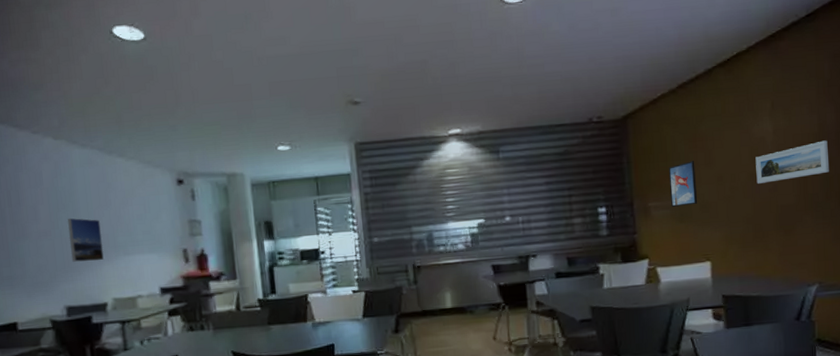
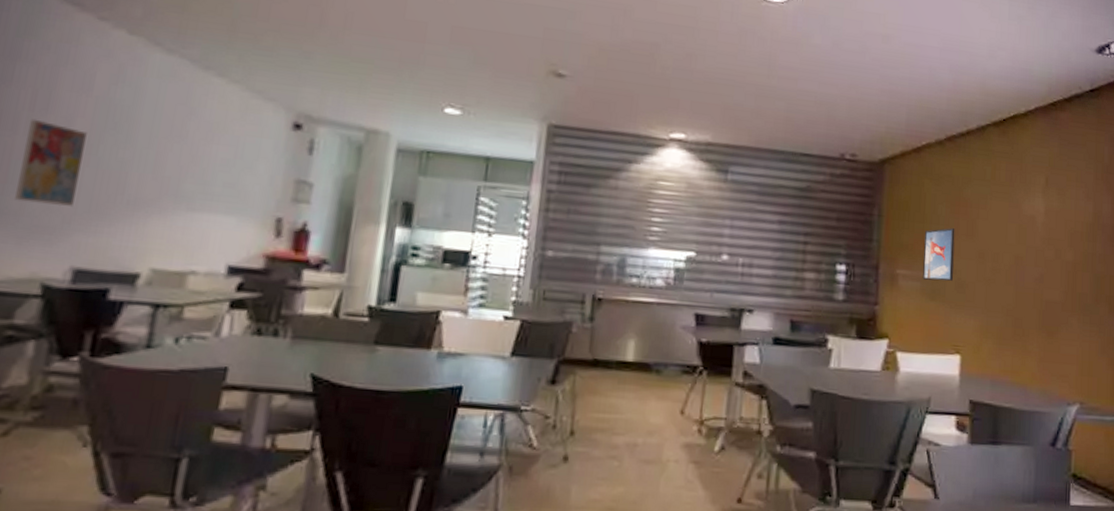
wall art: none [12,211,54,269] -> present [14,118,87,206]
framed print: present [68,218,104,262] -> none [104,143,164,211]
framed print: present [755,140,830,184] -> none [1021,233,1102,272]

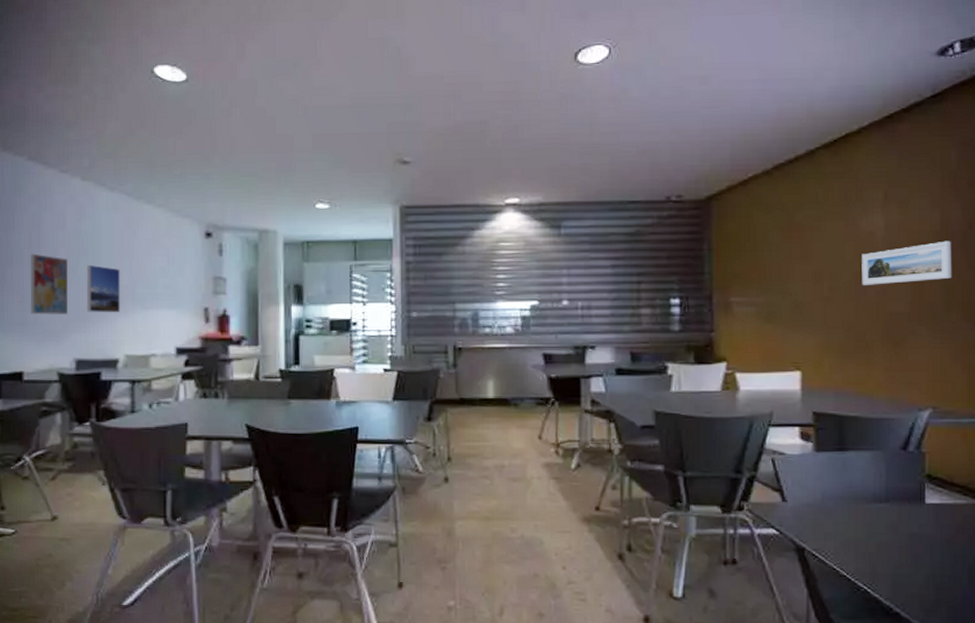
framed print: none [104,143,164,211] -> present [87,264,120,312]
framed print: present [923,228,955,282] -> none [756,253,790,304]
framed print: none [1021,233,1102,272] -> present [862,240,952,285]

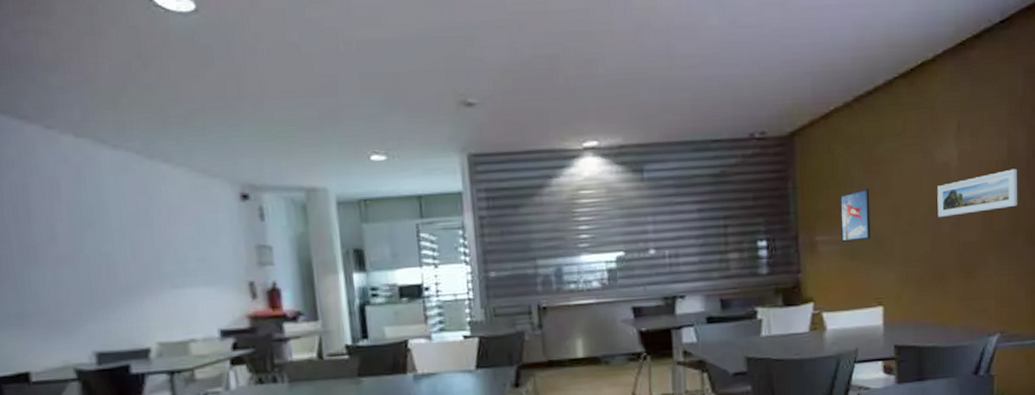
wall art: present [30,253,68,314] -> none [19,229,78,303]
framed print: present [87,264,120,312] -> none [96,239,145,296]
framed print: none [756,253,790,304] -> present [839,188,872,242]

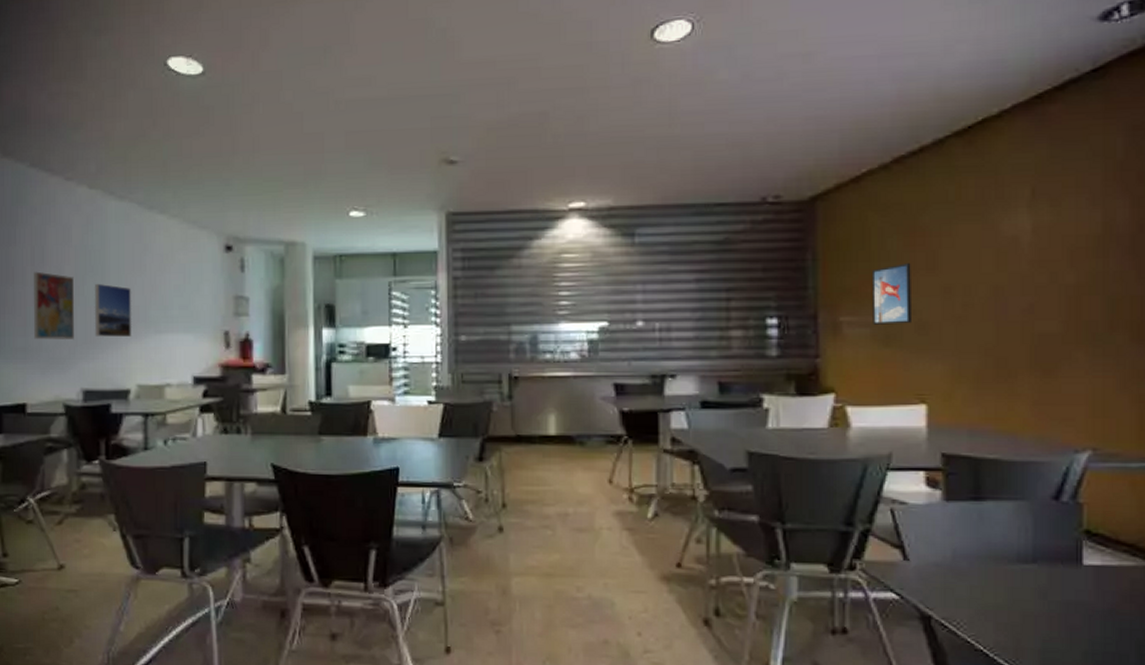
wall art: none [19,229,78,303] -> present [33,271,74,339]
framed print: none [96,239,145,296] -> present [95,283,131,337]
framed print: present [937,168,1018,217] -> none [1003,246,1118,301]

